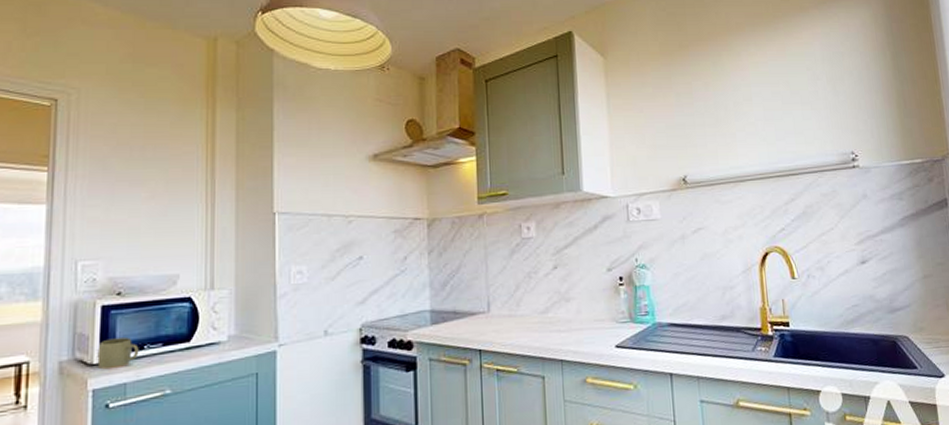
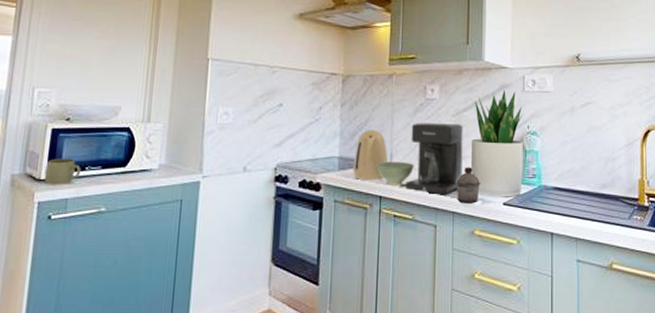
kettle: none [447,277,485,334] -> present [353,129,388,180]
bowl: none [474,309,516,337] -> present [377,161,415,186]
coffee maker: none [506,263,569,342] -> present [405,123,463,194]
canister: none [562,309,590,350] -> present [456,167,481,204]
planter: none [576,221,635,340] -> present [471,90,524,197]

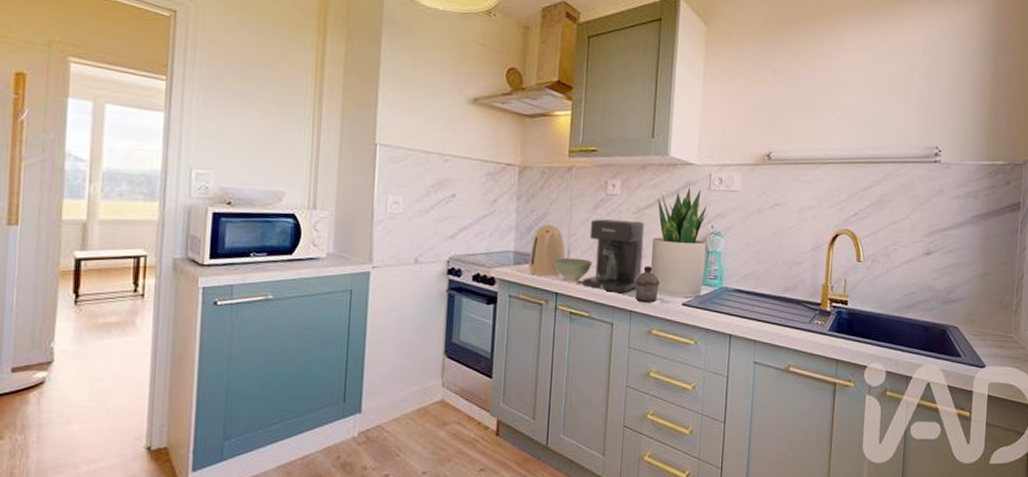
mug: present [44,158,81,185] -> none [207,243,246,271]

